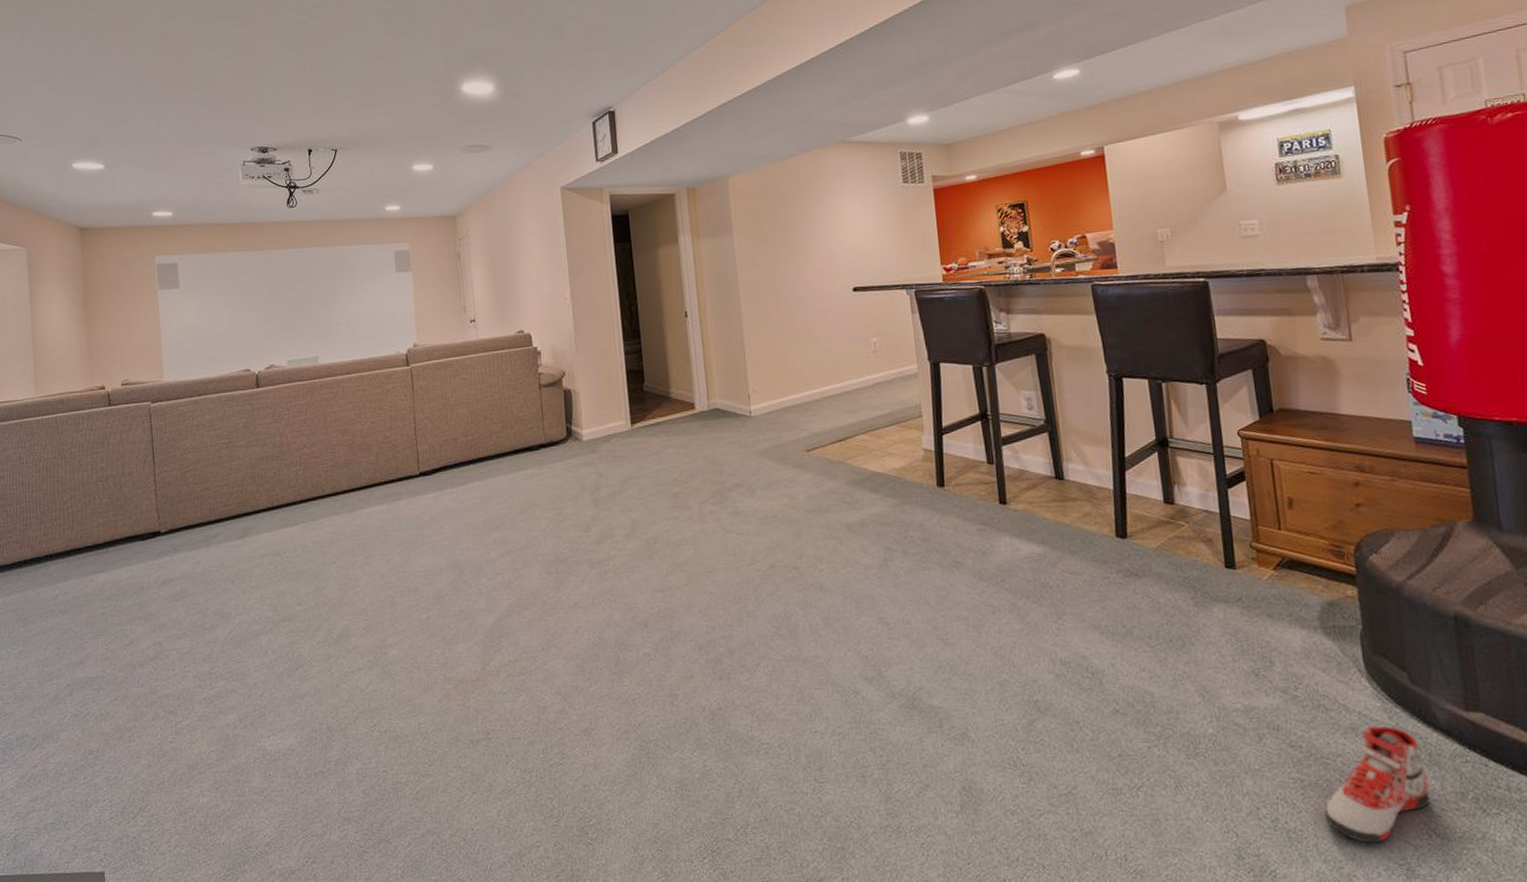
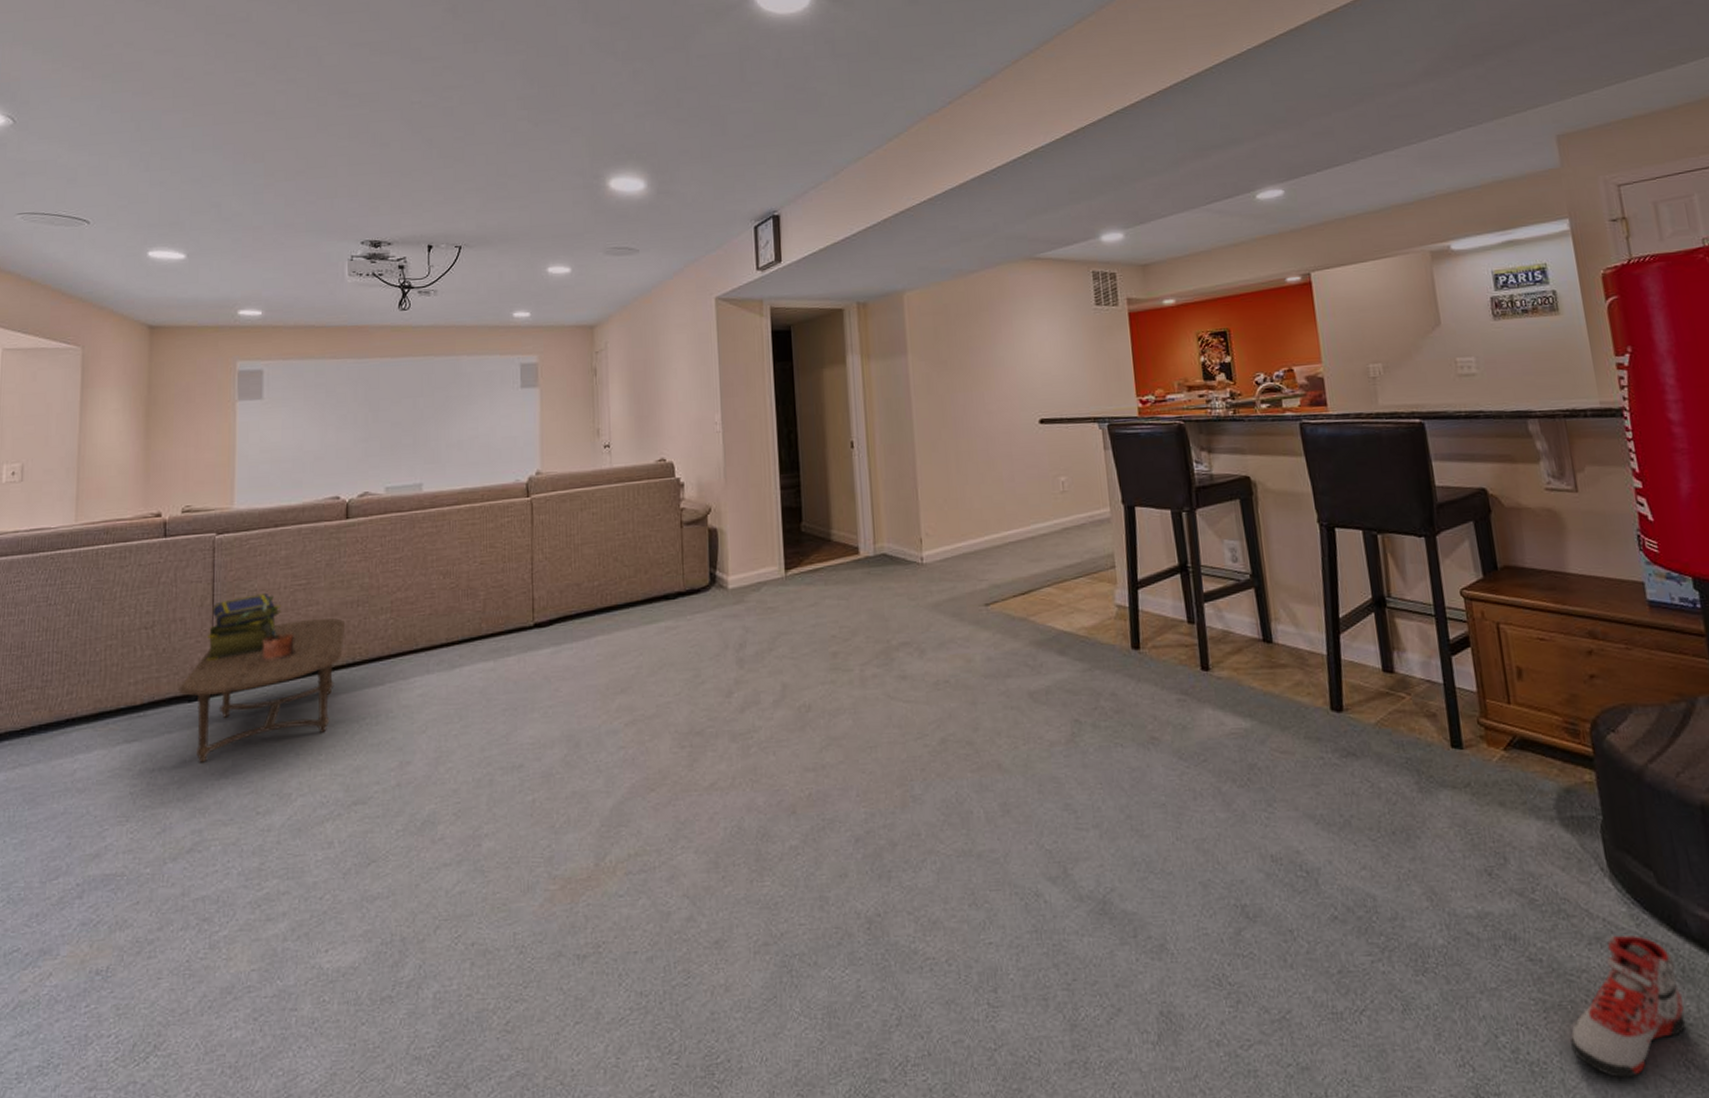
coffee table: none [132,470,264,589] -> present [178,618,346,763]
stack of books: none [152,451,210,507] -> present [207,593,282,661]
potted plant: none [174,452,226,507] -> present [236,595,298,662]

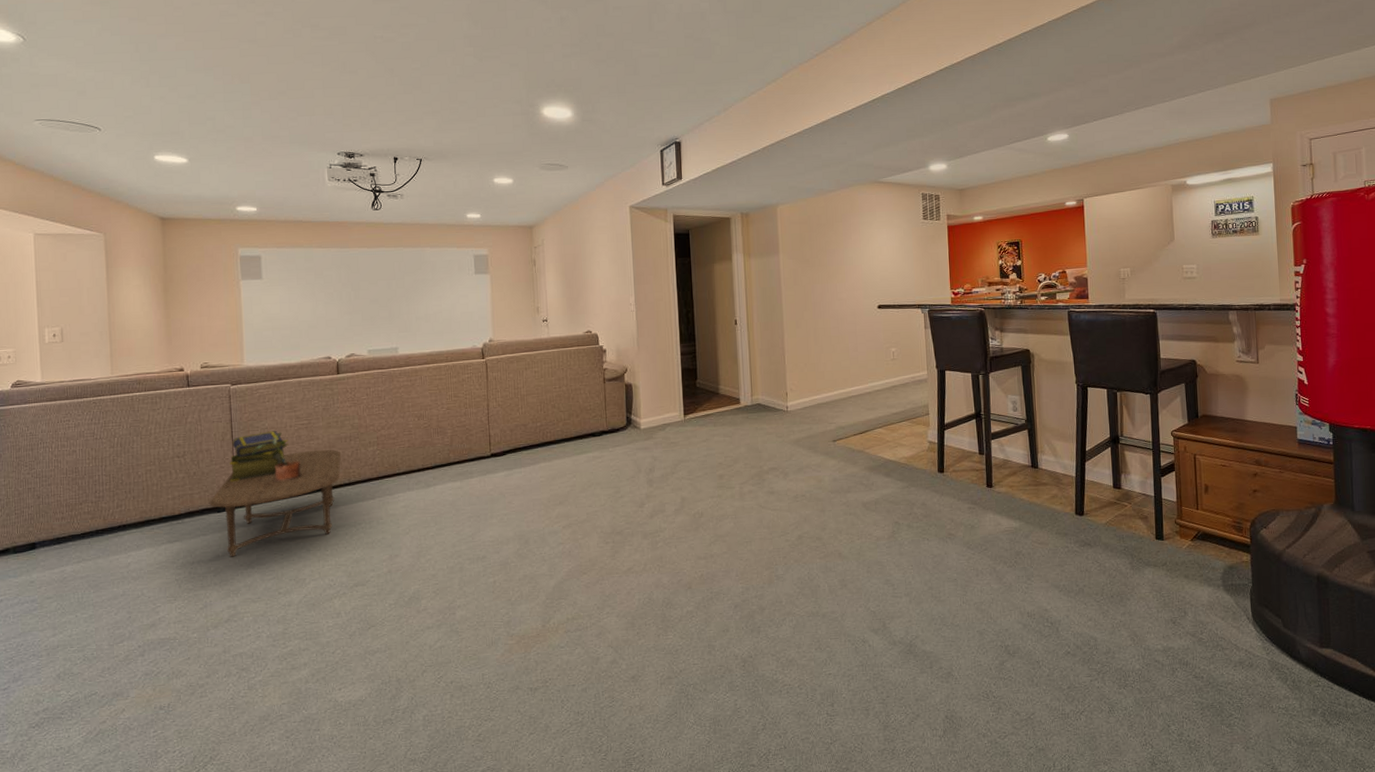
sneaker: present [1571,934,1686,1078] -> none [1217,660,1292,750]

